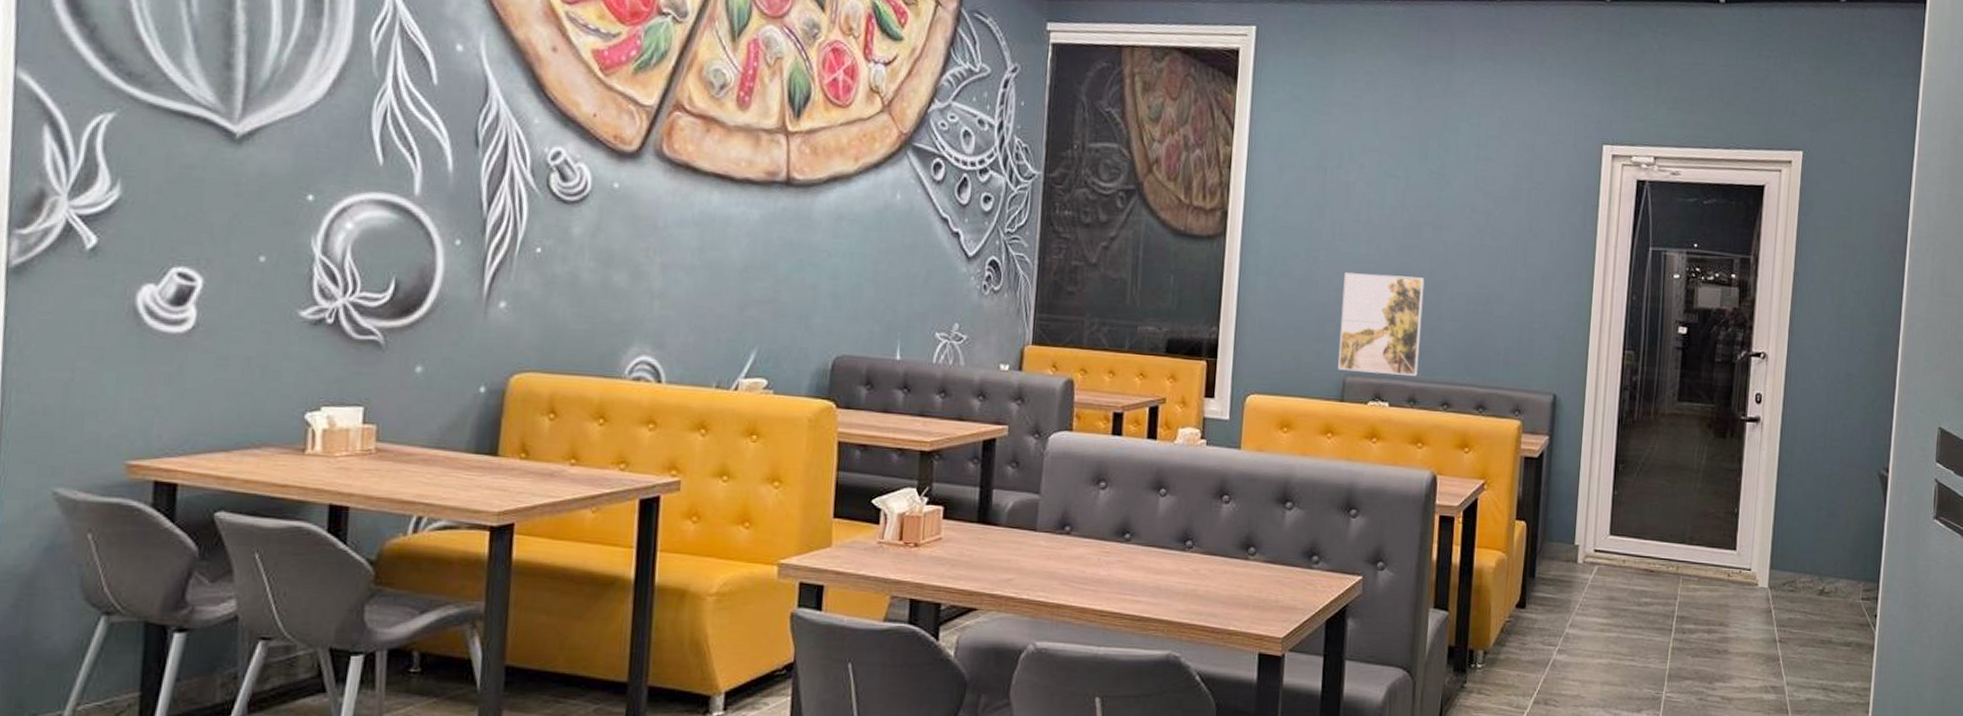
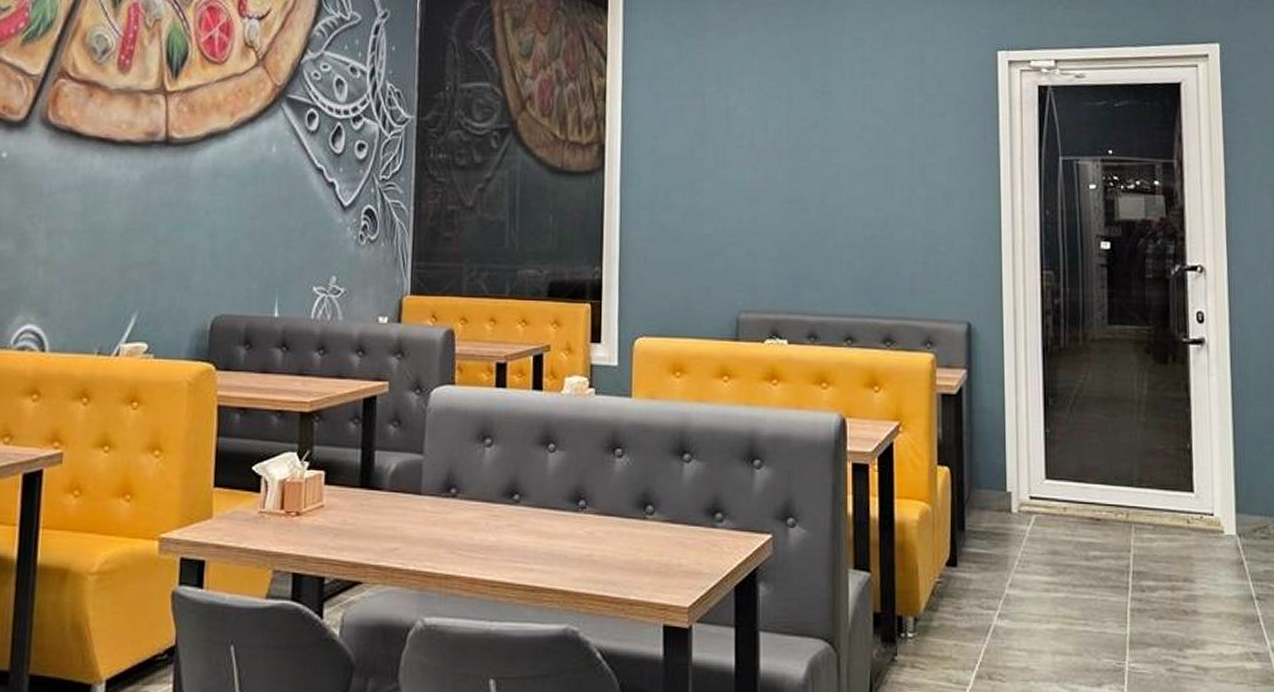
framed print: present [1338,272,1425,376] -> none [729,201,817,309]

